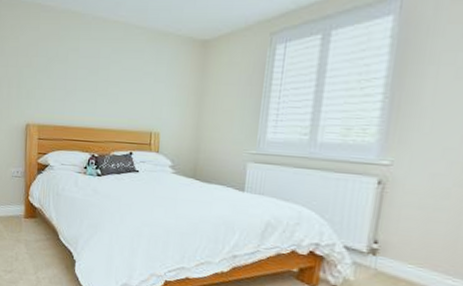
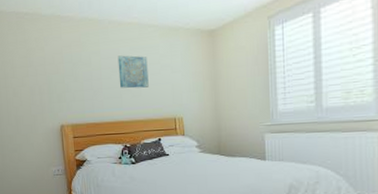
wall art: none [95,56,130,95] -> present [117,55,149,89]

